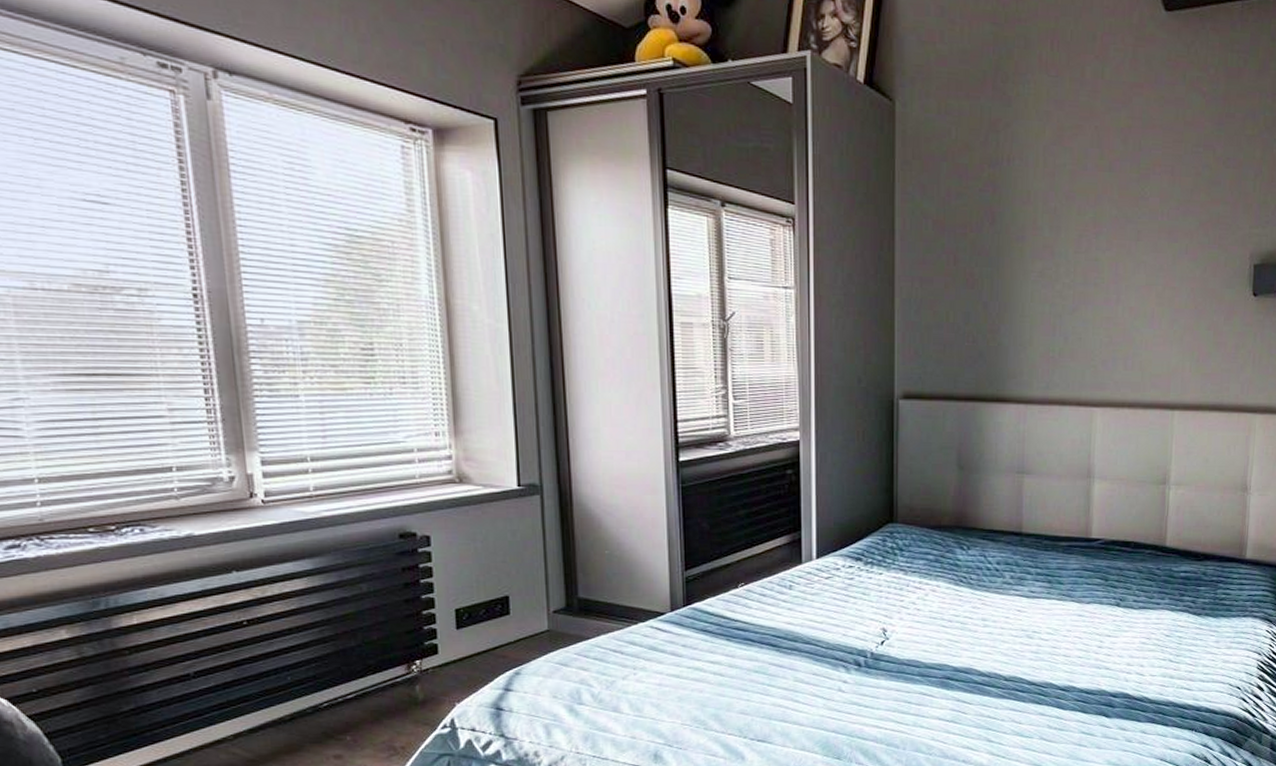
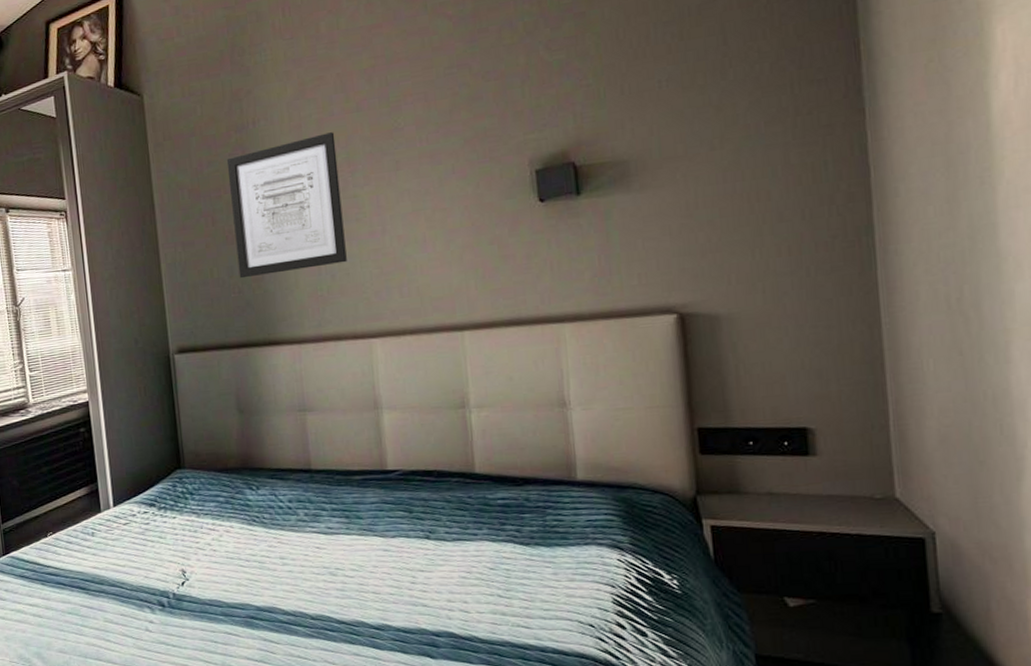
wall art: none [975,187,1085,327] -> present [226,132,347,279]

